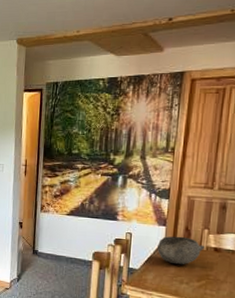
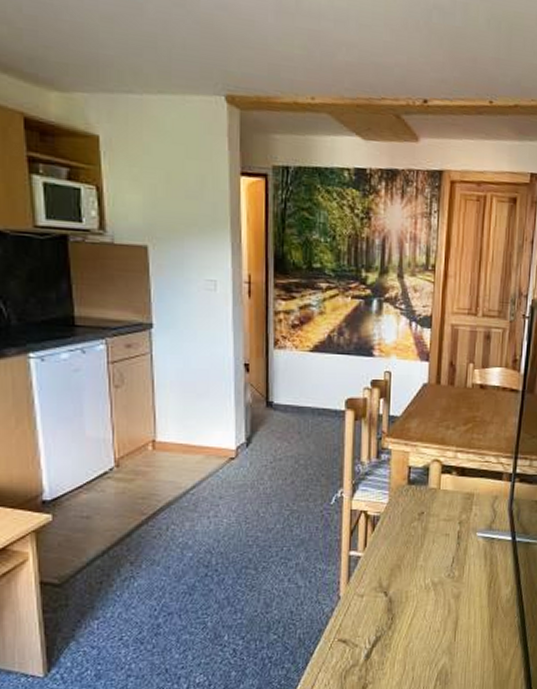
bowl: present [156,236,204,265] -> none [420,373,470,407]

